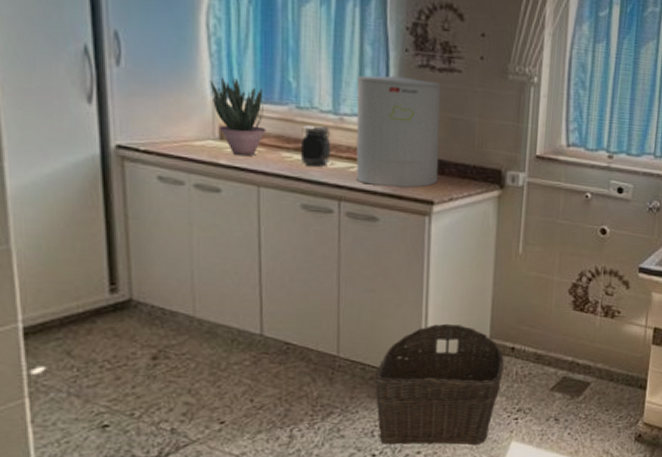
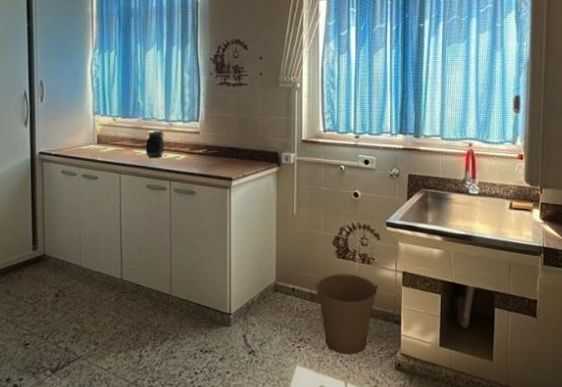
potted plant: present [209,77,267,156] -> none [92,103,125,154]
container: present [356,75,441,188] -> none [180,92,235,170]
wicker basket: present [374,323,505,446] -> none [195,269,288,368]
bucket: none [542,328,622,425] -> present [315,273,377,354]

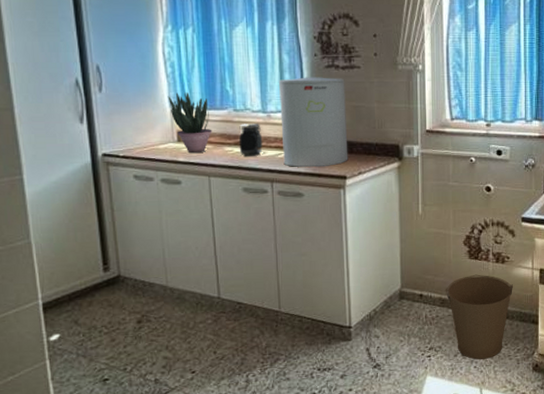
potted plant: none [92,103,125,154] -> present [167,92,212,154]
container: none [180,92,235,170] -> present [279,77,348,168]

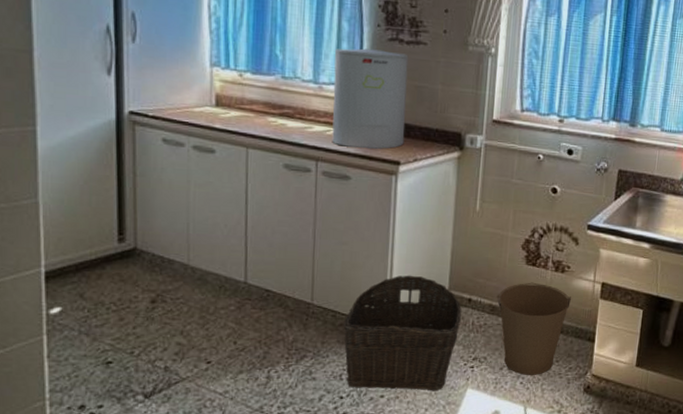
potted plant: present [167,92,212,154] -> none [209,51,256,121]
jar: present [238,123,263,156] -> none [283,93,311,130]
wicker basket: none [309,277,416,385] -> present [343,275,462,391]

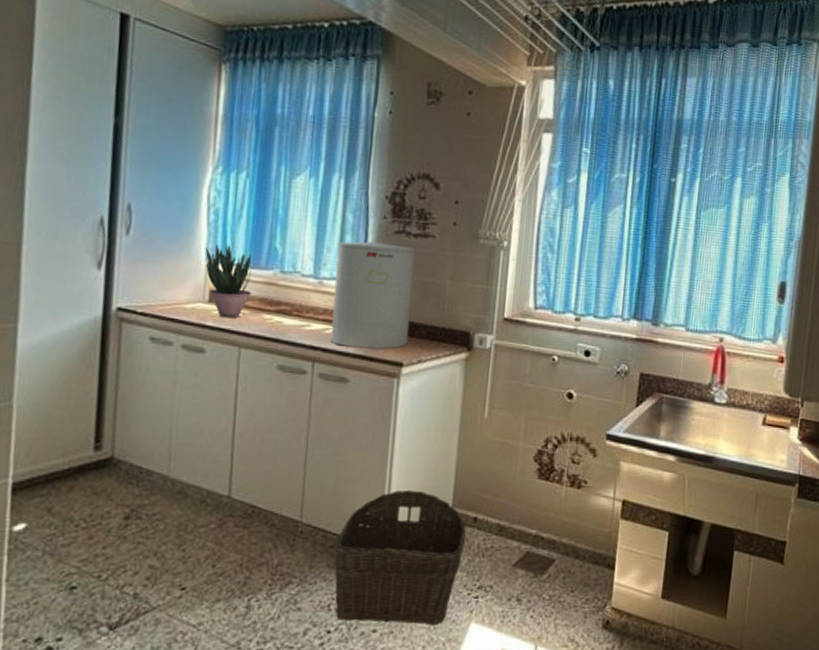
potted plant: none [209,51,256,121] -> present [205,244,252,318]
bucket: present [496,282,571,375] -> none [505,499,588,608]

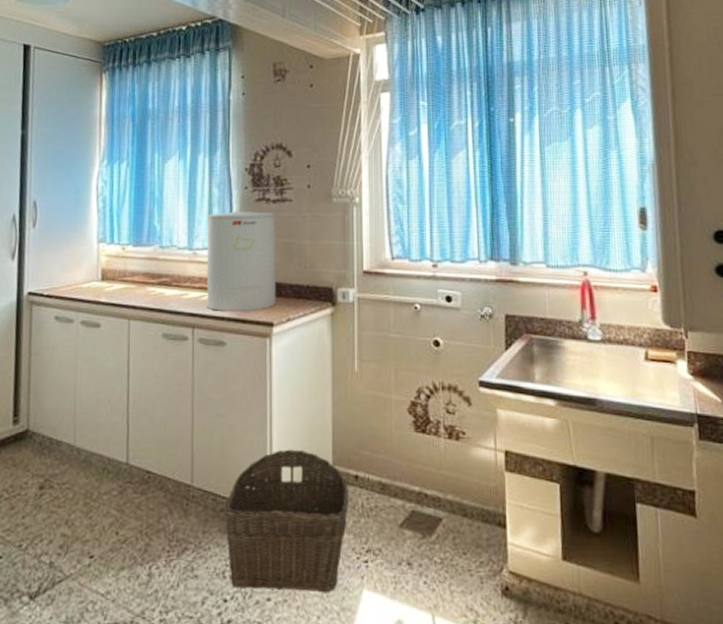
potted plant: present [205,244,252,318] -> none [96,228,137,294]

